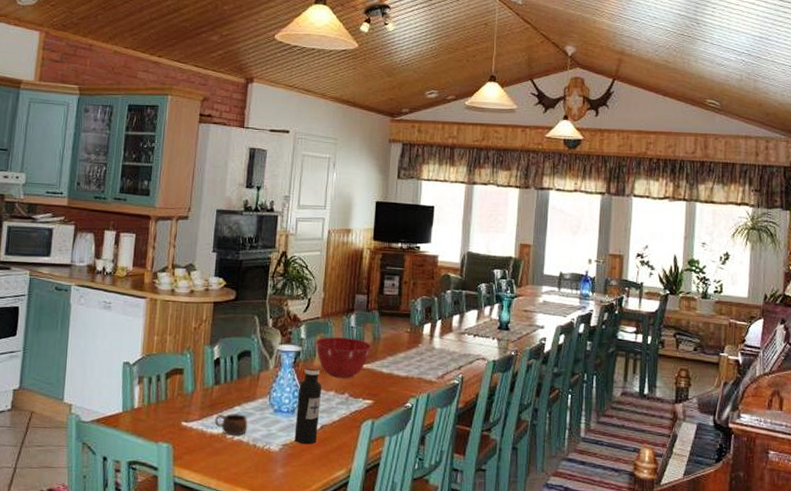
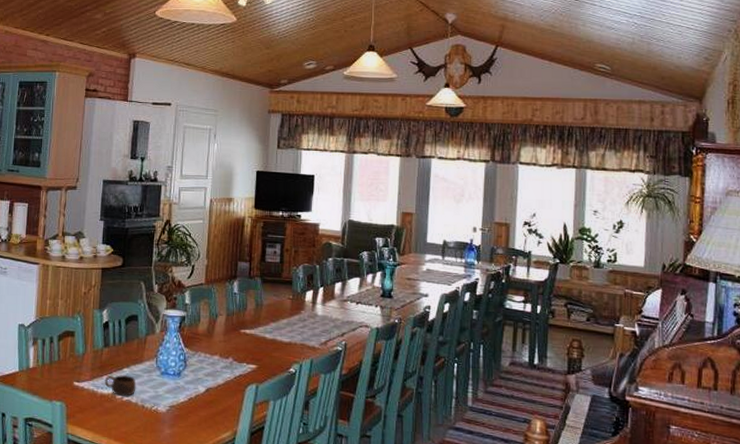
water bottle: present [294,366,322,445] -> none [181,330,207,407]
mixing bowl: present [315,337,373,378] -> none [199,303,256,343]

